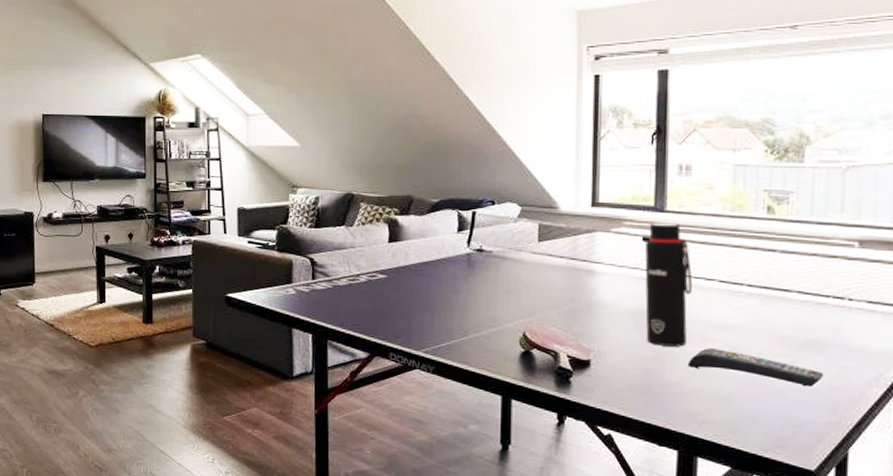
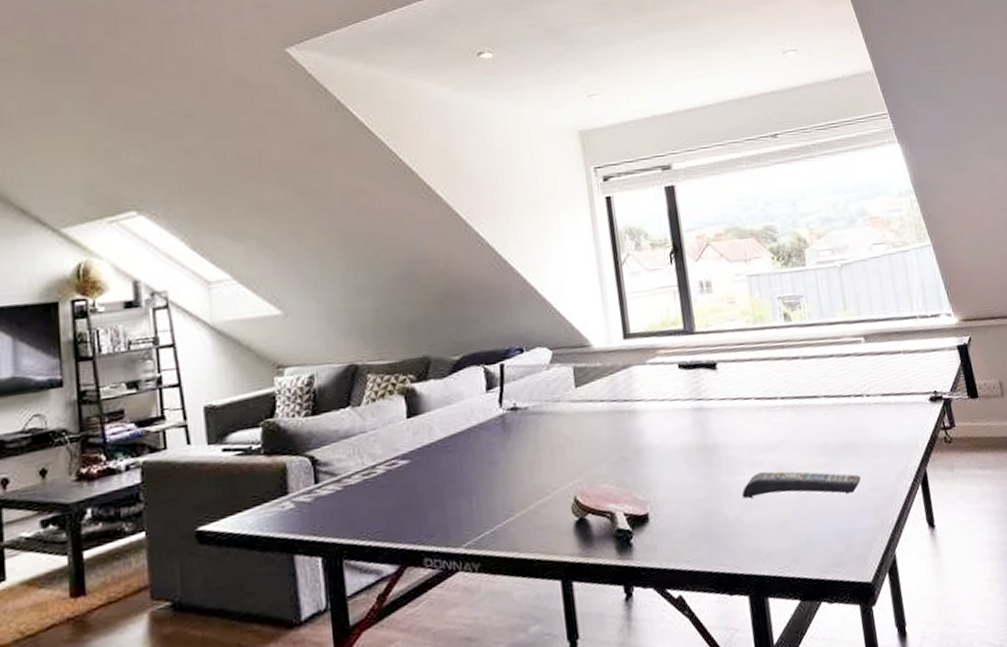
water bottle: present [645,222,693,347] -> none [682,344,737,482]

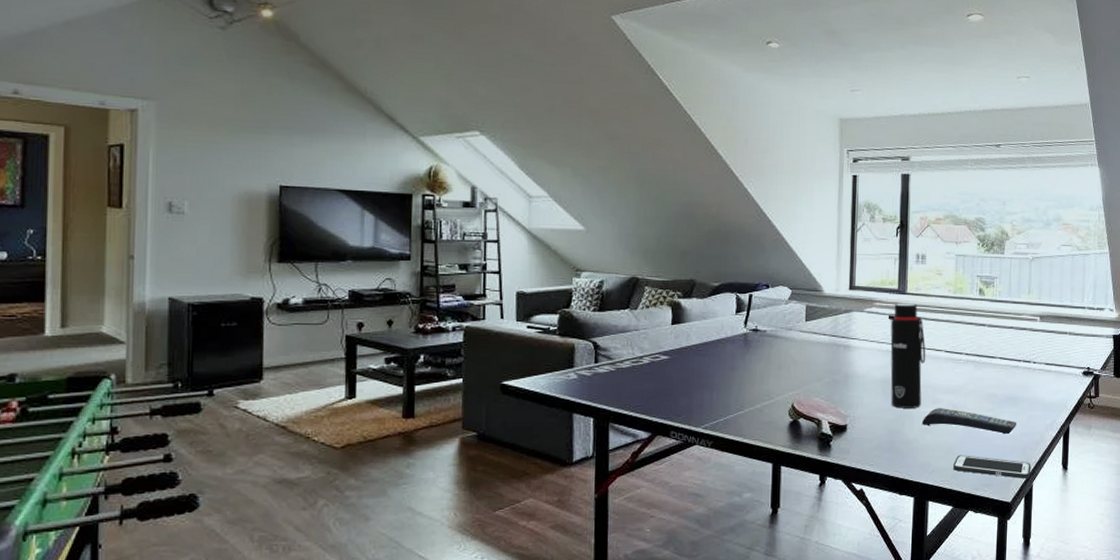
water bottle: none [682,344,737,482] -> present [890,303,926,408]
cell phone: none [791,525,890,552] -> present [953,455,1031,479]

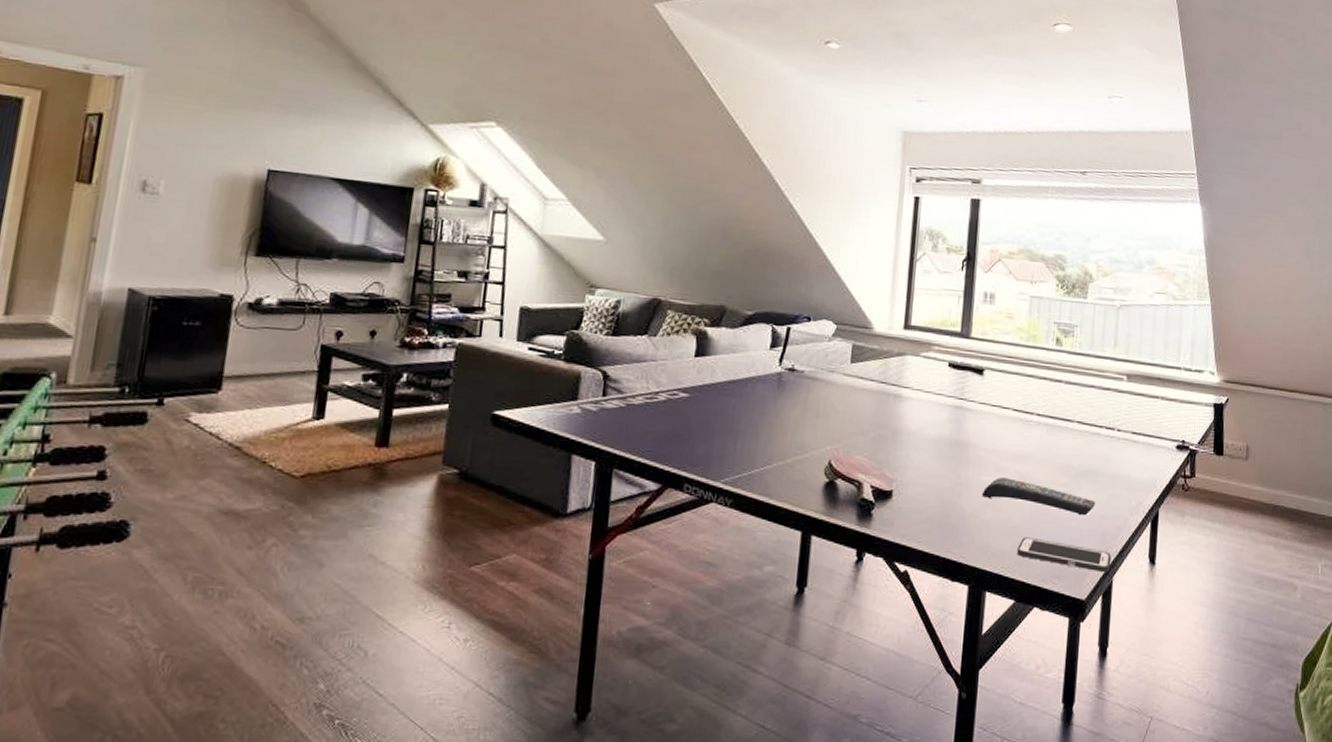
water bottle: present [890,303,926,408] -> none [946,348,991,476]

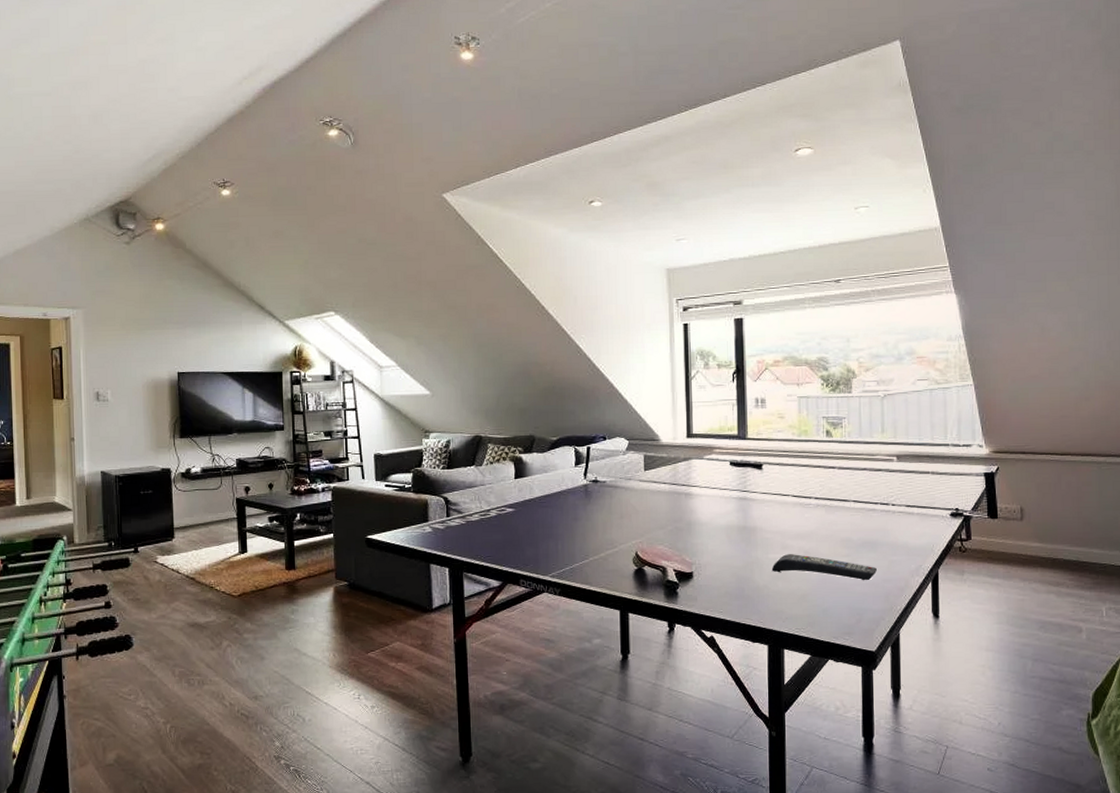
cell phone: present [1017,537,1112,573] -> none [809,602,897,628]

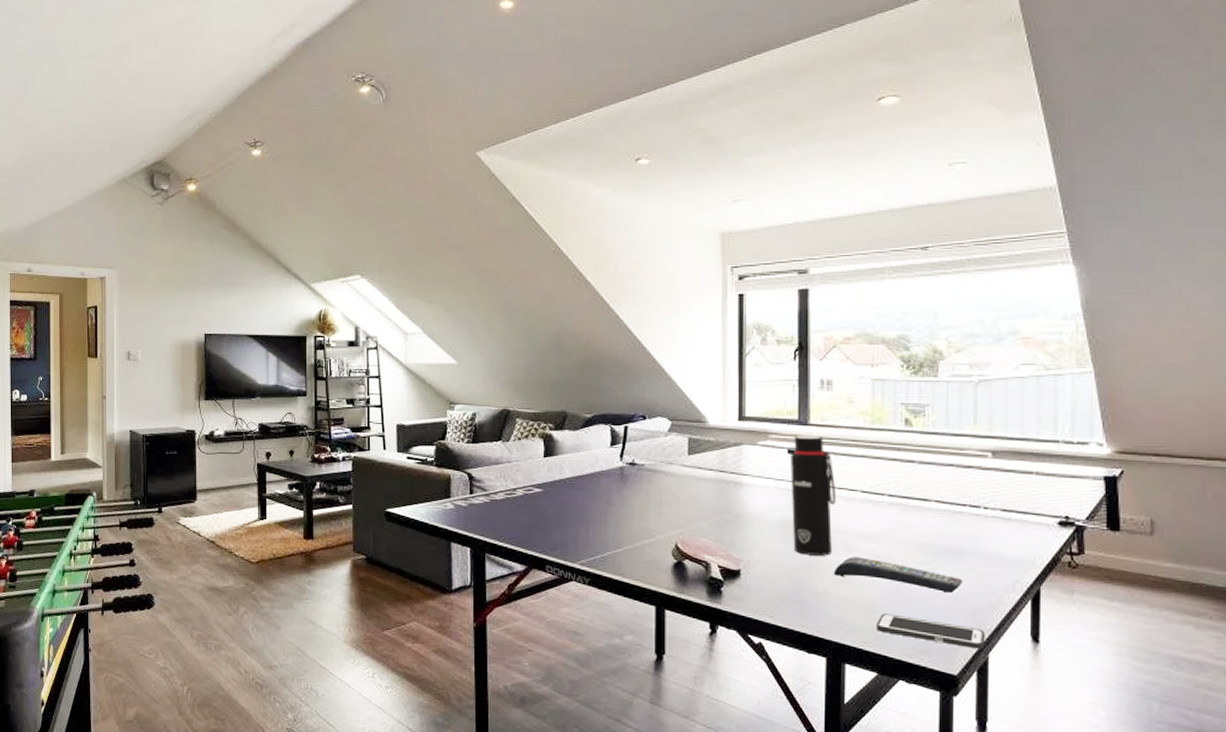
water bottle: none [732,448,772,555] -> present [791,435,837,556]
cell phone: none [809,602,897,628] -> present [877,613,985,650]

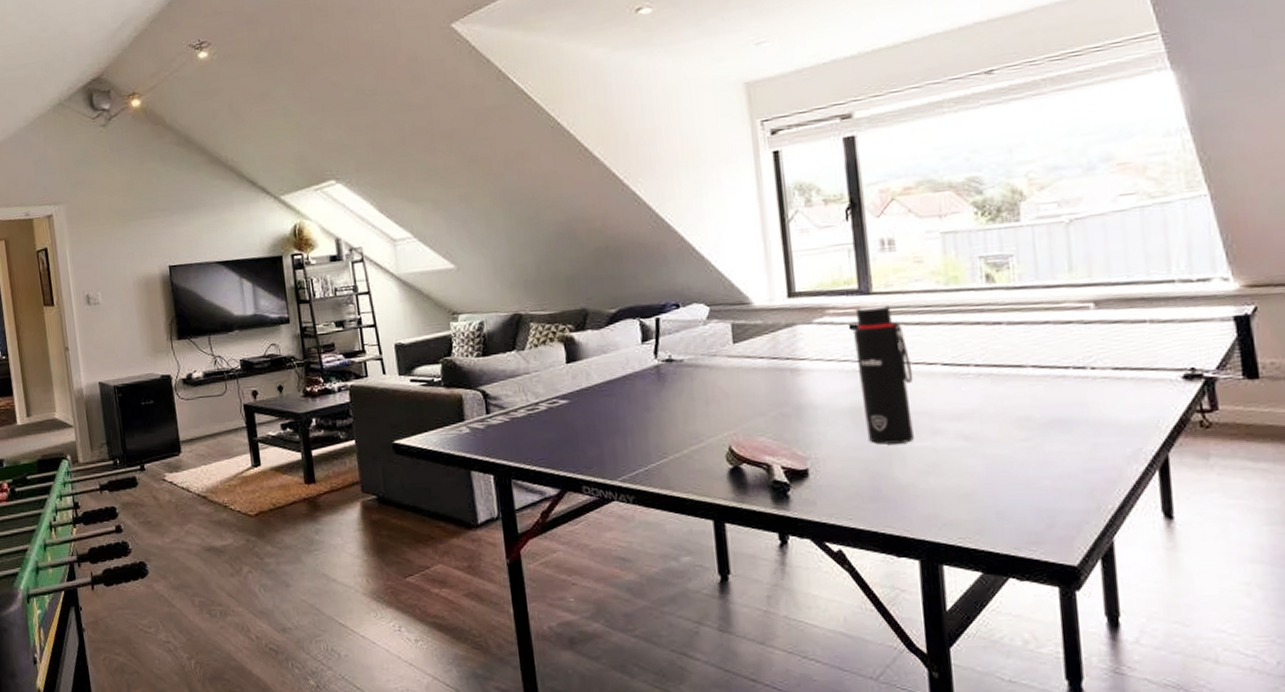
remote control: present [833,557,962,594] -> none [918,440,1073,473]
cell phone: present [877,613,985,650] -> none [975,502,1108,534]

